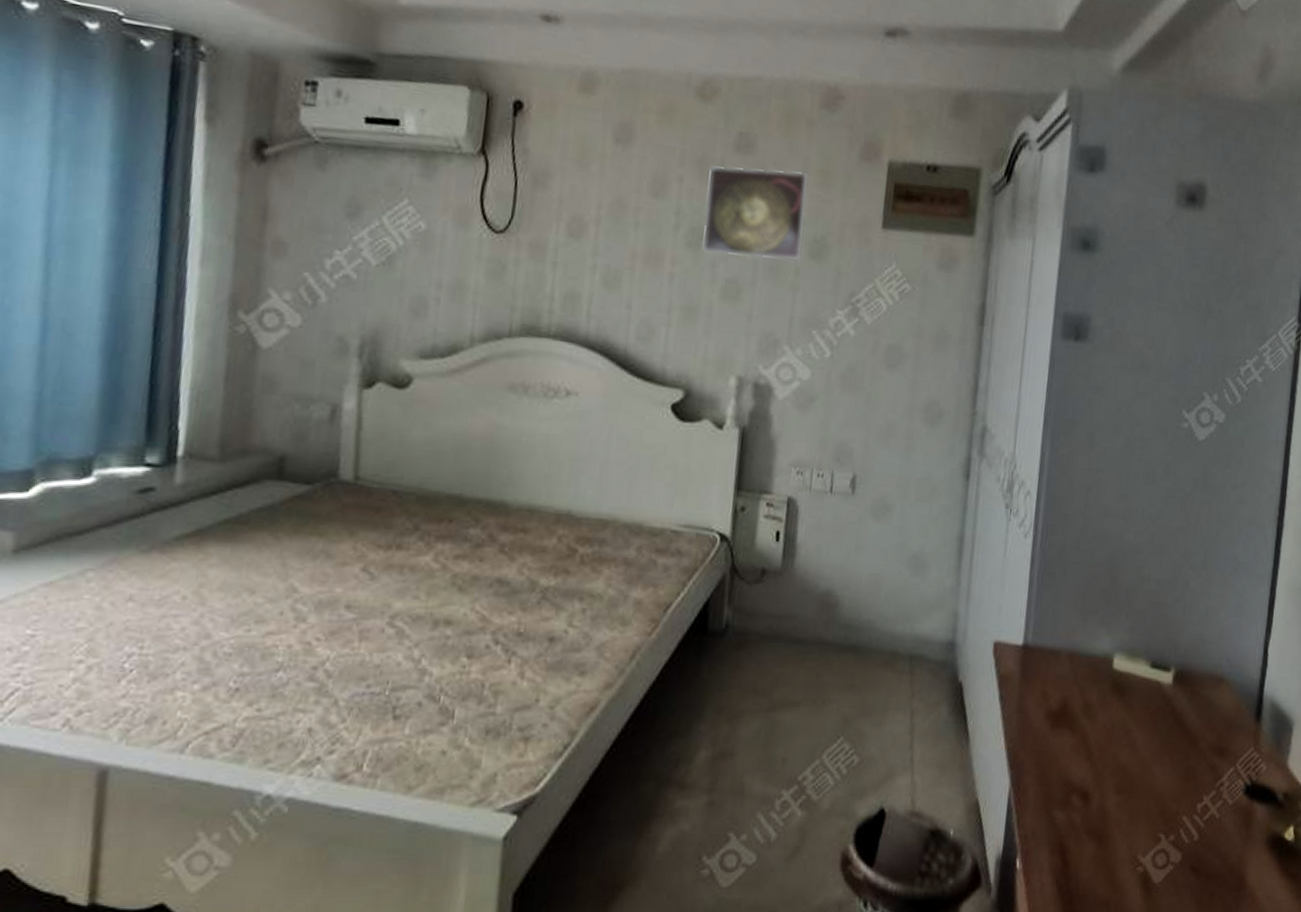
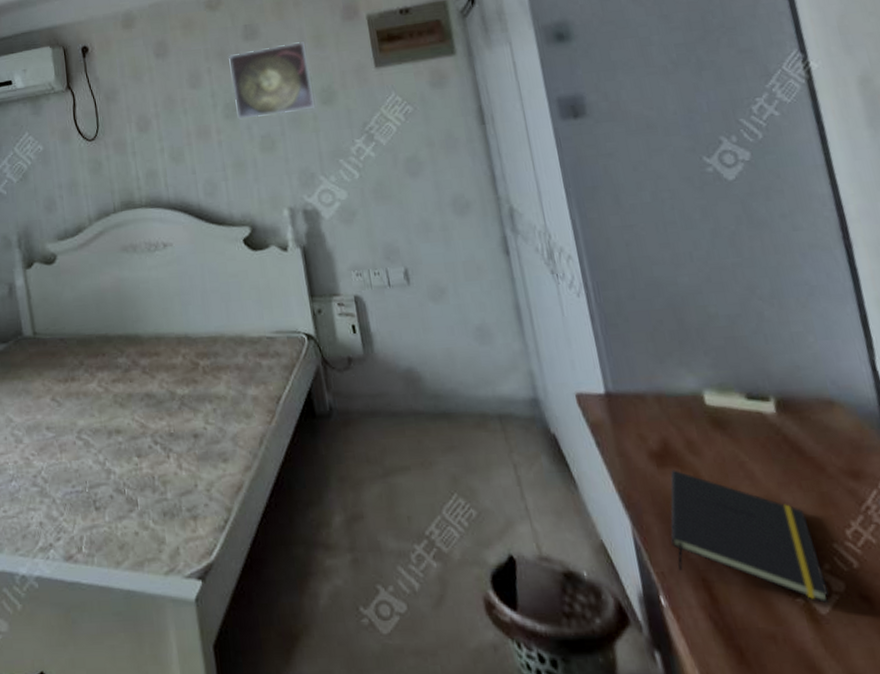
notepad: none [1041,732,1168,874] -> present [670,470,829,604]

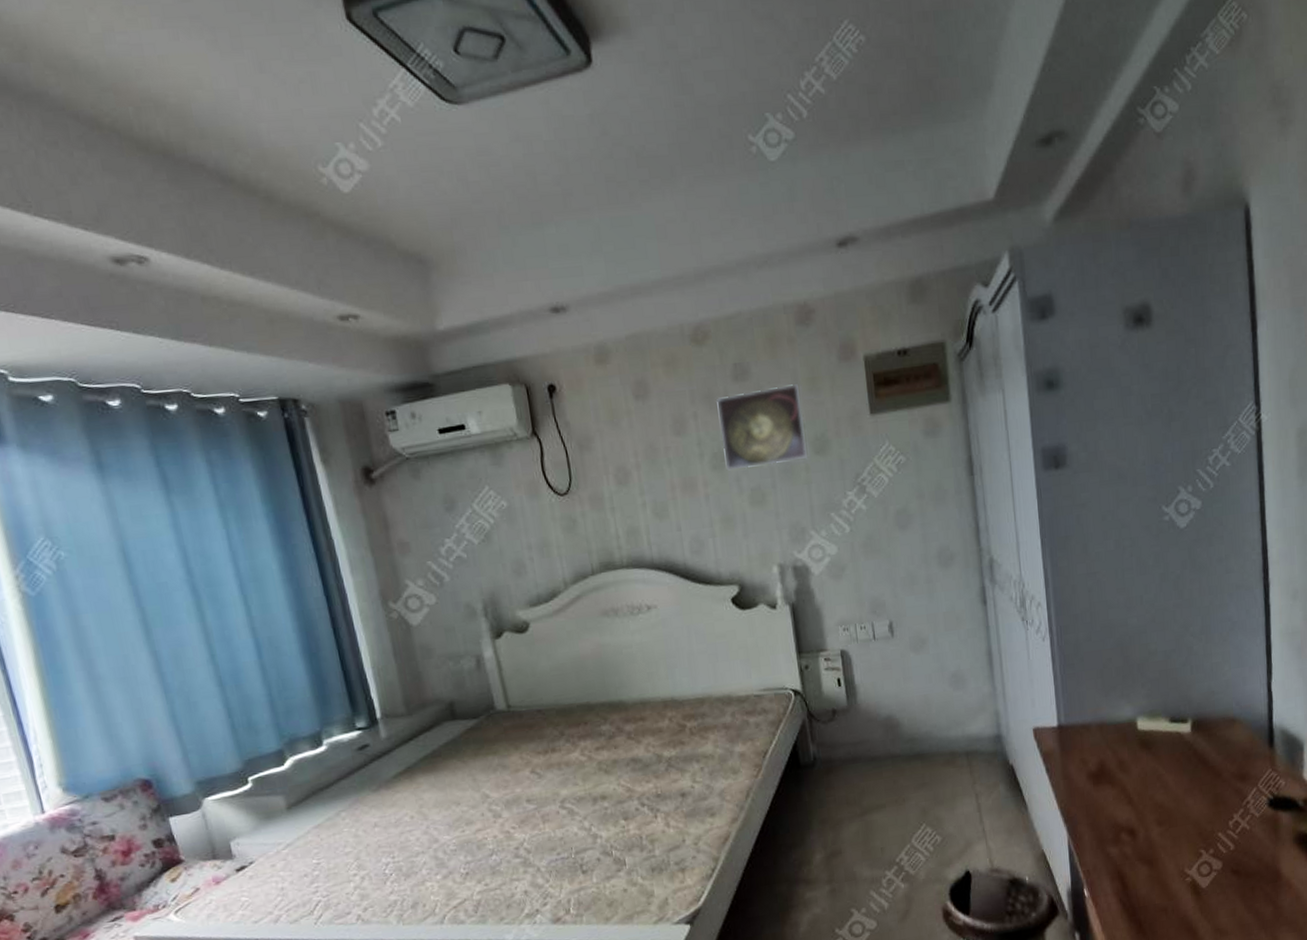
notepad: present [670,470,829,604] -> none [1097,786,1209,880]

